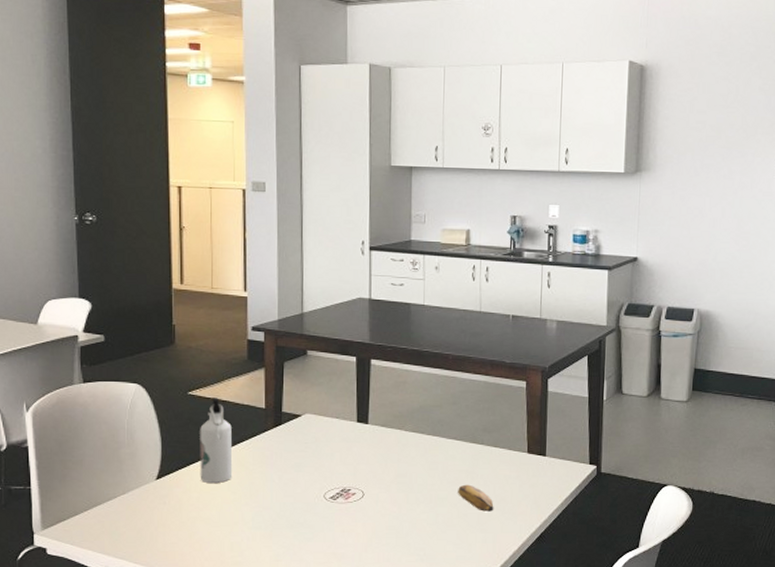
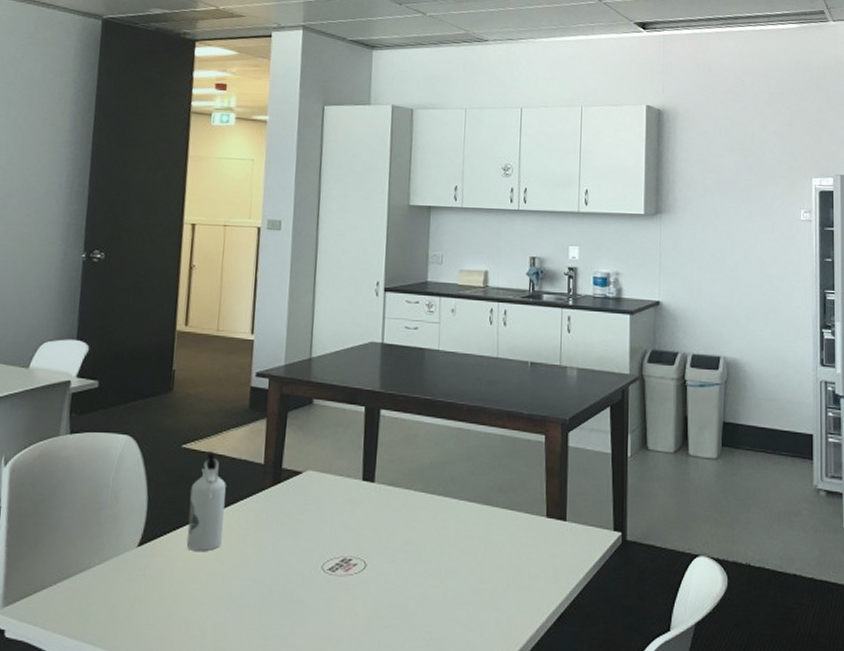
banana: present [458,484,494,512] -> none [470,554,509,587]

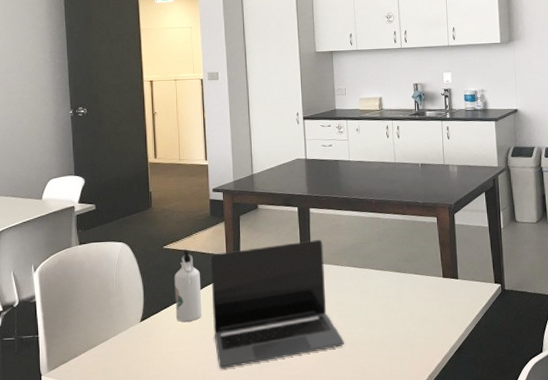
laptop: none [234,452,408,623] -> present [210,240,344,370]

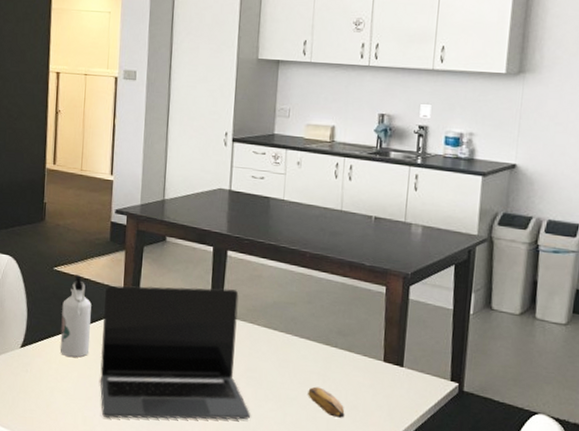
banana: none [388,307,419,330] -> present [308,386,345,418]

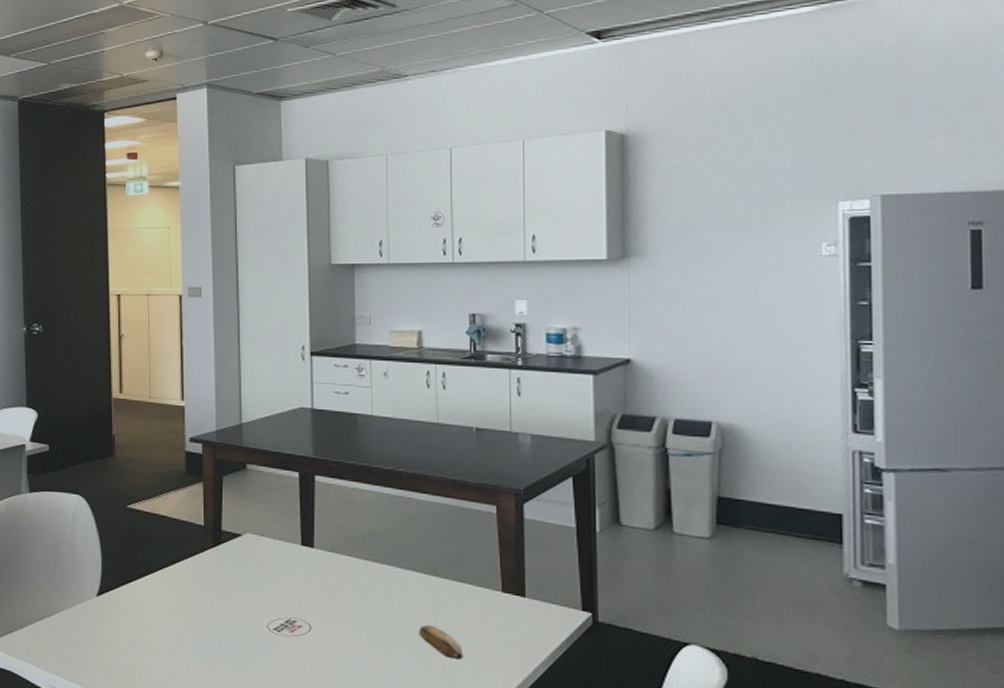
water bottle: present [60,275,92,357] -> none [139,512,172,604]
laptop: present [100,285,250,420] -> none [184,518,355,672]

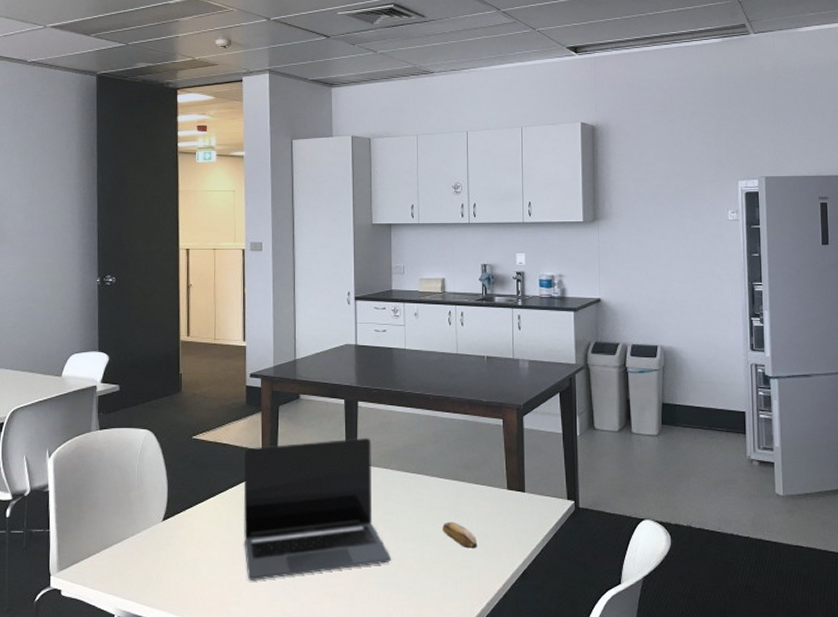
laptop: none [184,518,355,672] -> present [243,438,391,582]

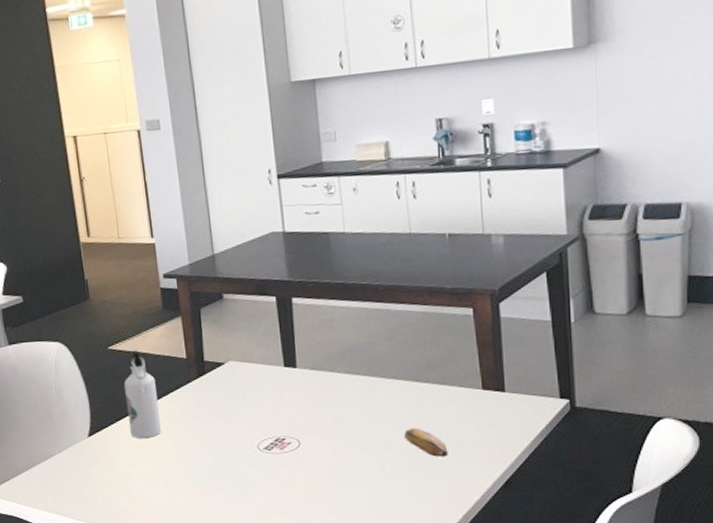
water bottle: none [202,441,232,523] -> present [124,351,162,438]
laptop: present [243,438,391,582] -> none [166,339,345,496]

